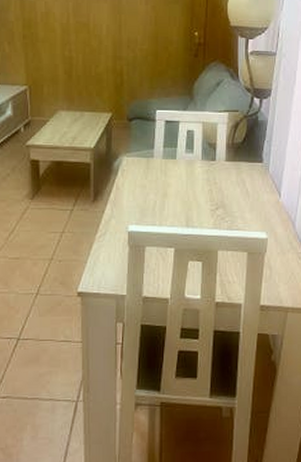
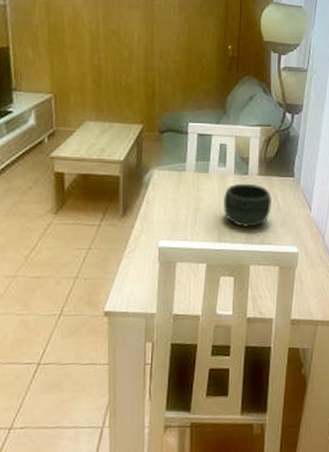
bowl: none [191,169,239,213] -> present [224,183,271,227]

